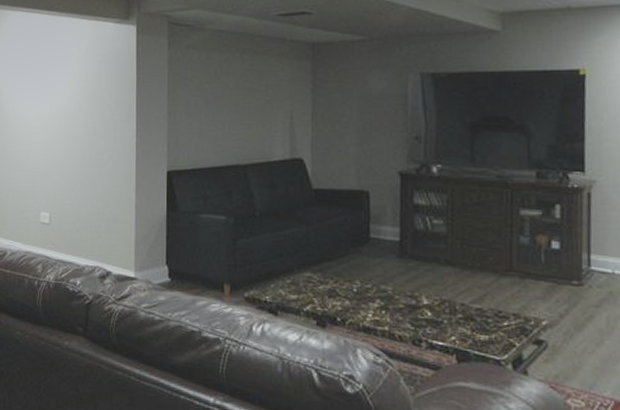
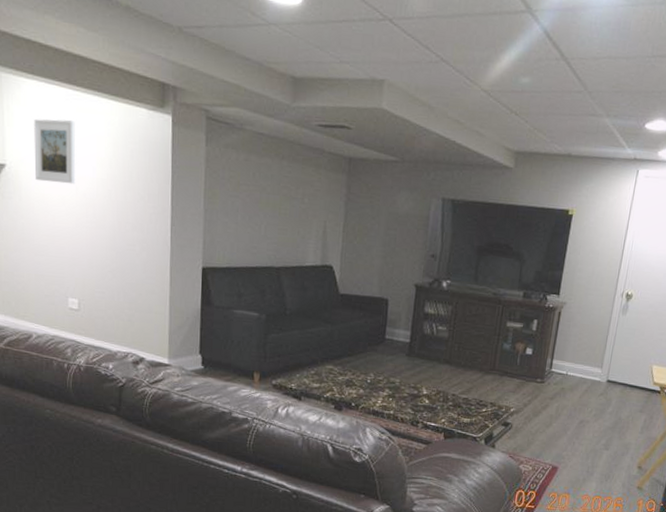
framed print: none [15,43,51,101] -> present [34,119,76,185]

